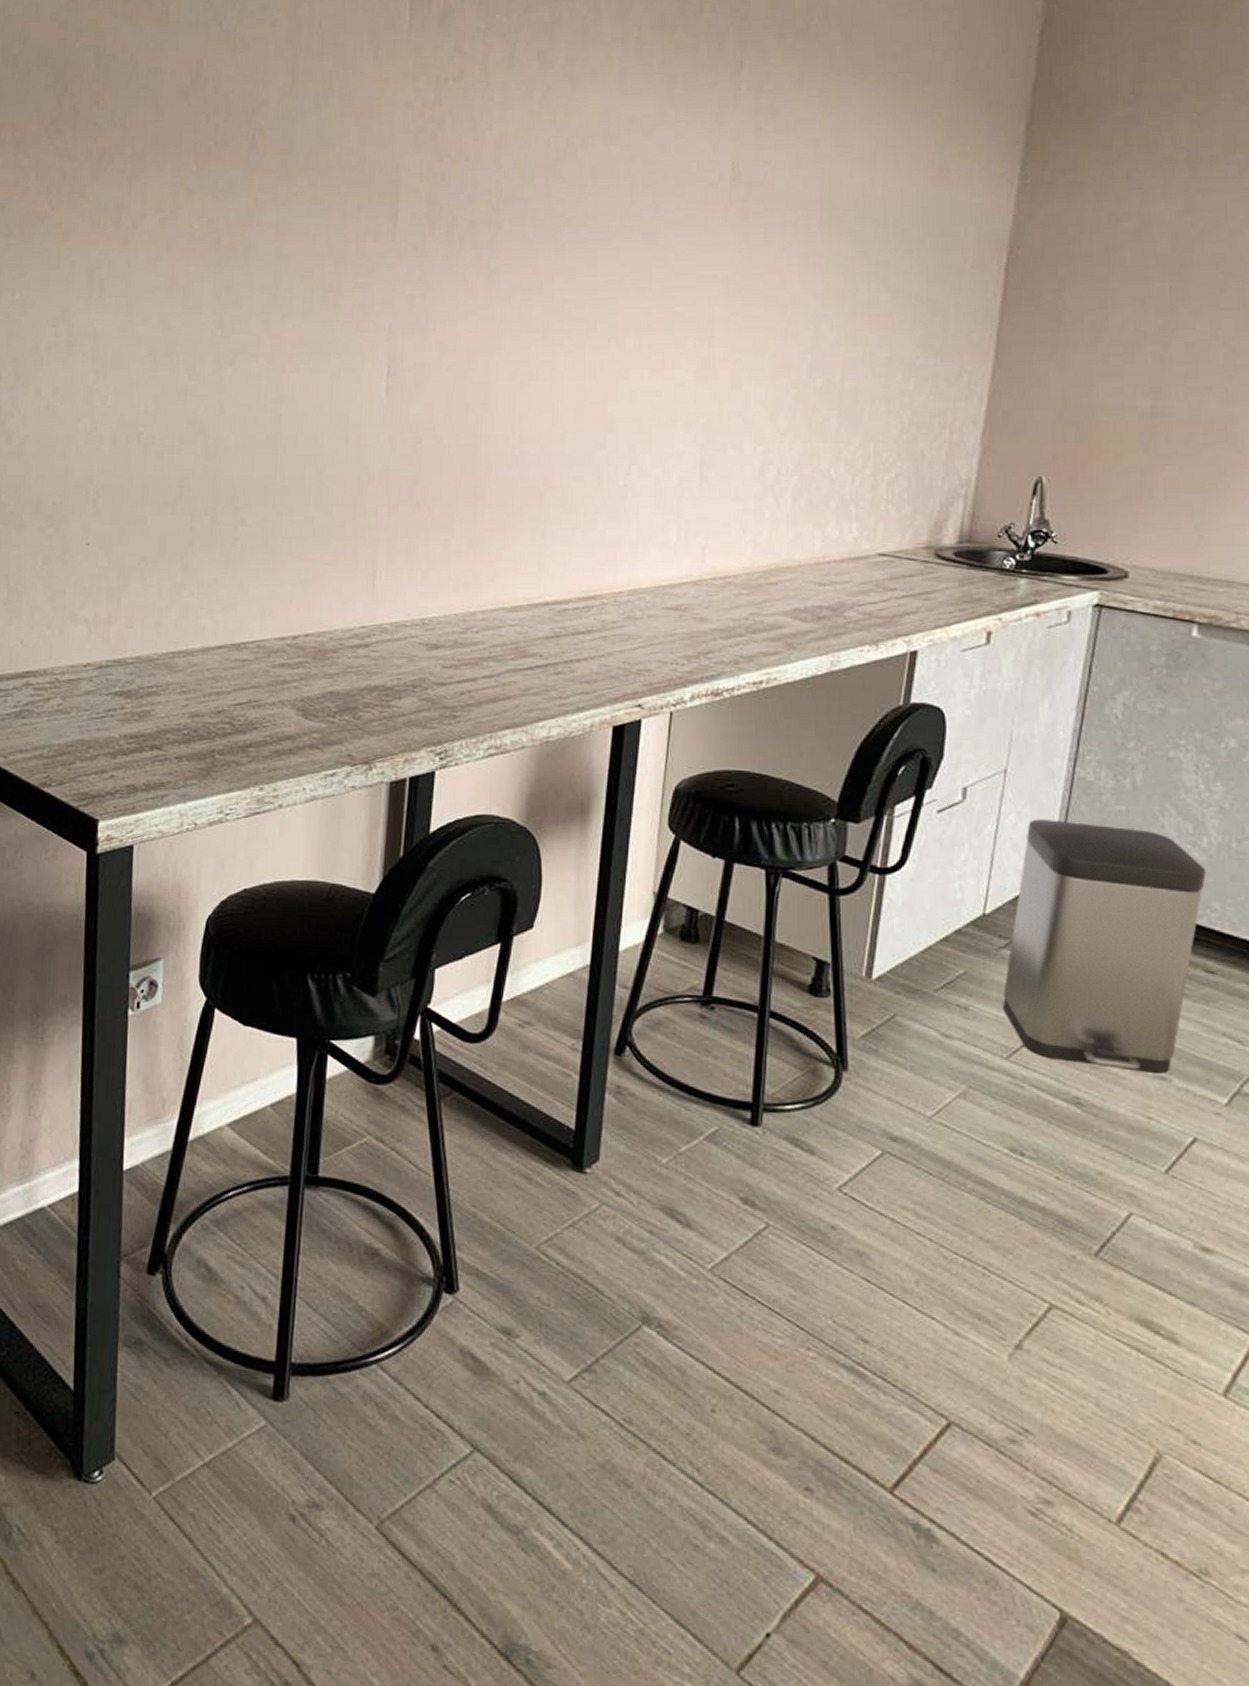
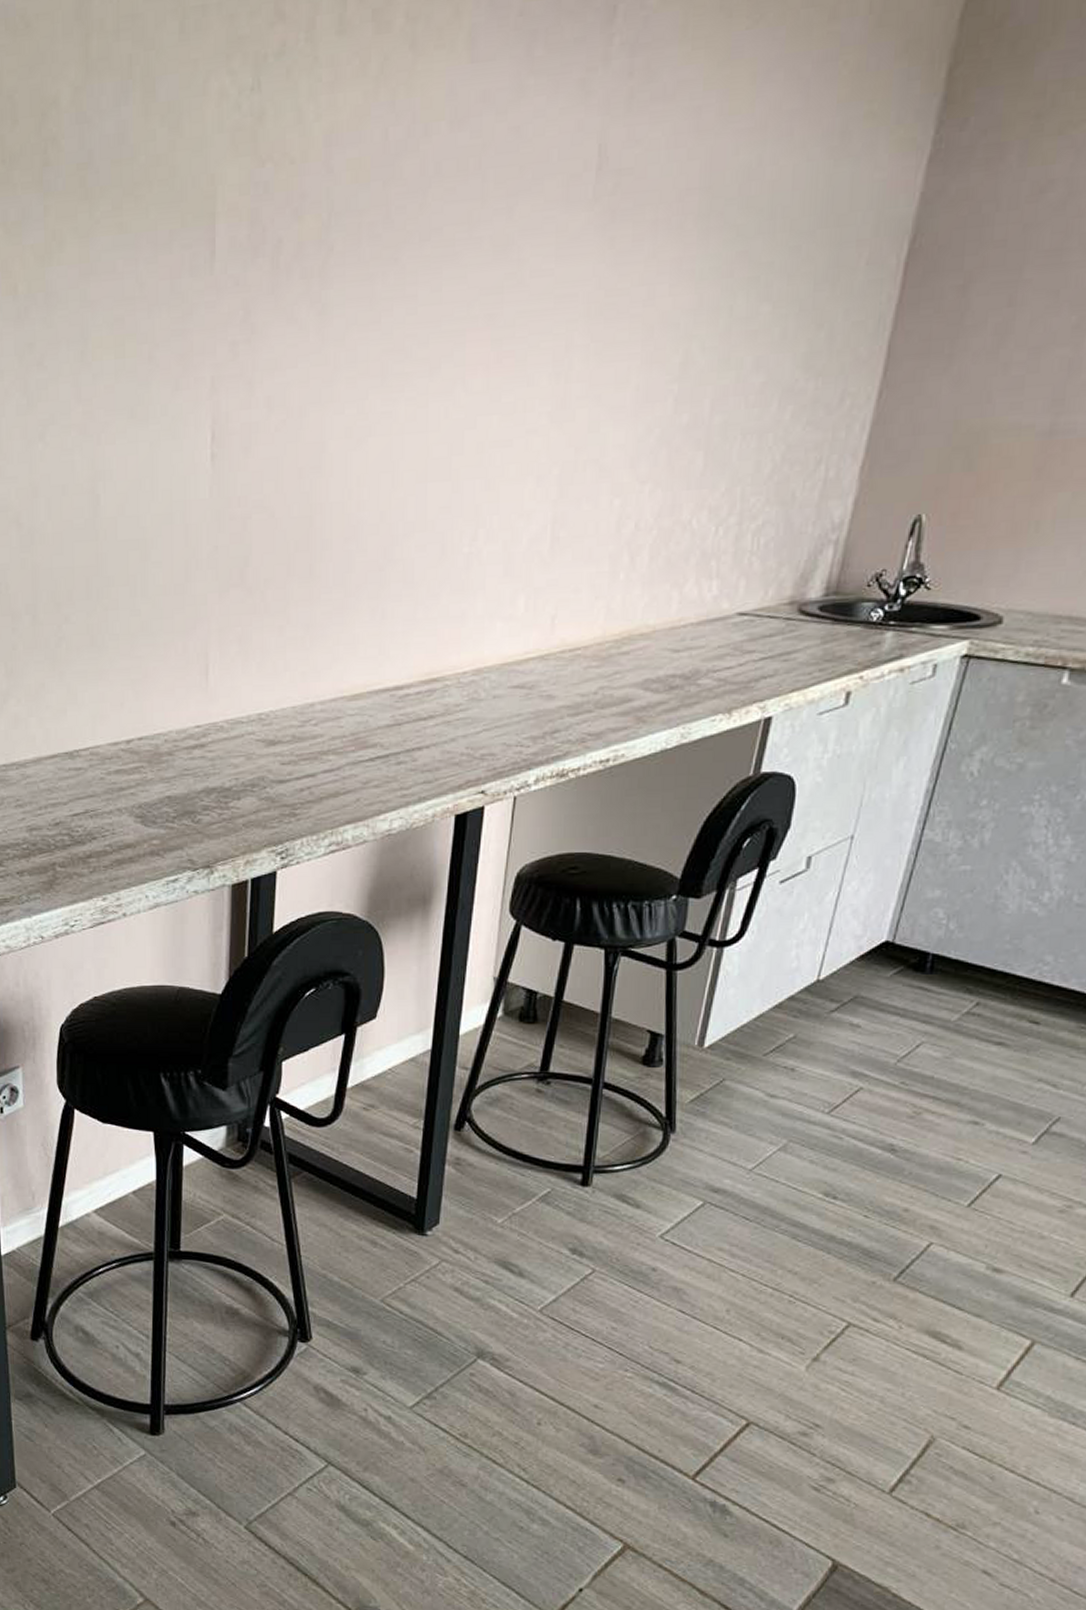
pedal bin: present [1003,819,1206,1074] -> none [829,883,1044,1119]

